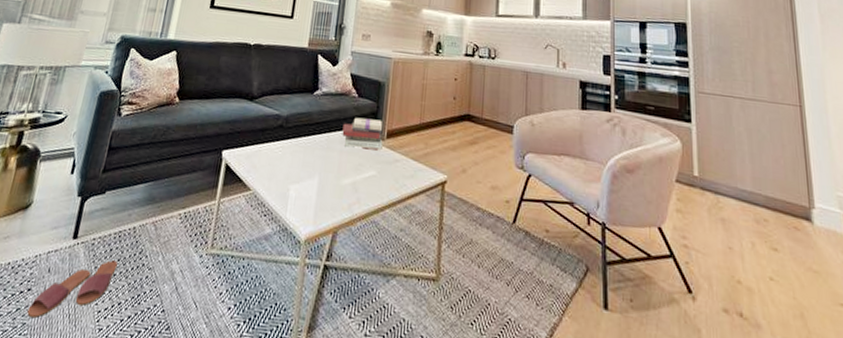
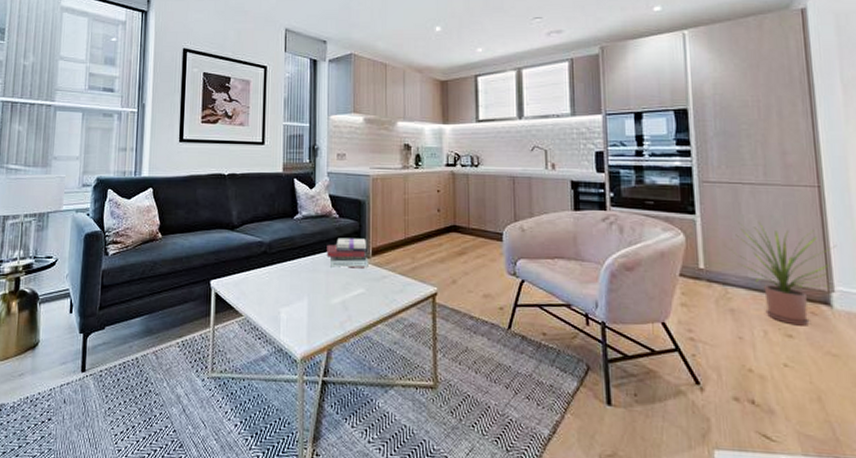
slippers: present [27,260,118,318] -> none [51,389,126,443]
house plant: none [719,133,816,241] -> present [727,222,836,326]

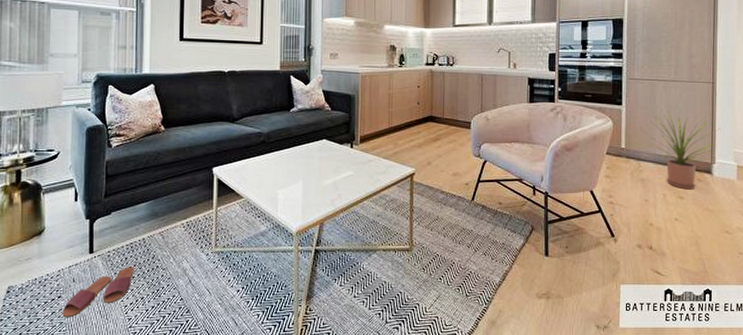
slippers: none [51,389,126,443] -> present [62,267,134,317]
books: present [326,237,369,269] -> none [320,128,357,154]

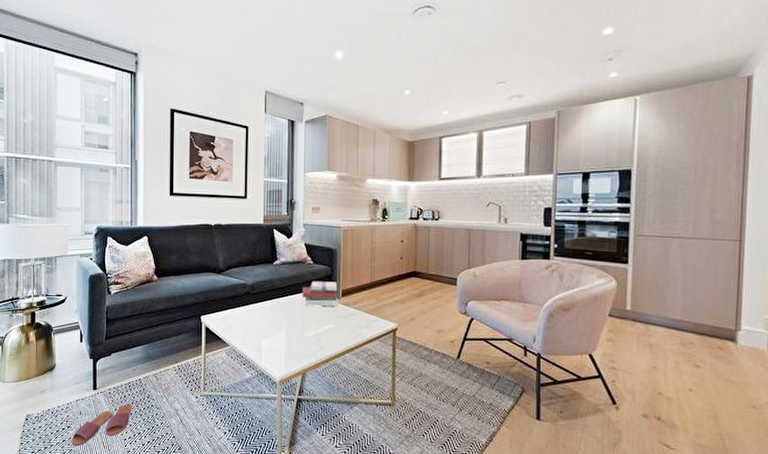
books: none [320,128,357,154] -> present [302,281,339,307]
house plant: present [643,111,720,190] -> none [652,271,748,358]

